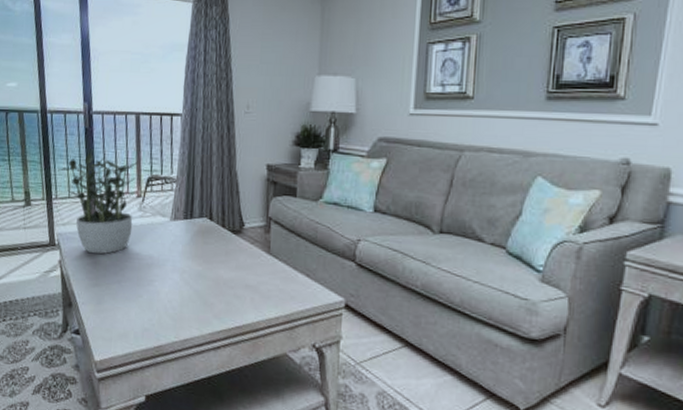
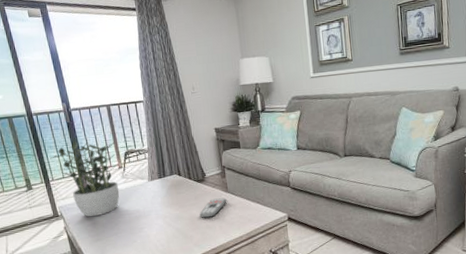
remote control: none [227,259,267,284] -> present [199,198,227,219]

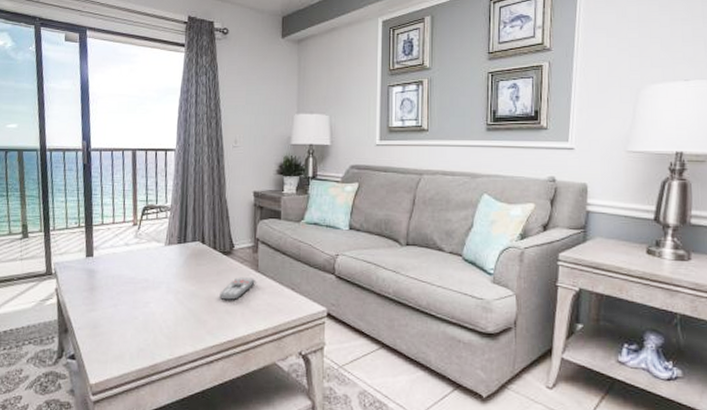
potted plant: present [50,141,120,217] -> none [56,186,134,281]

